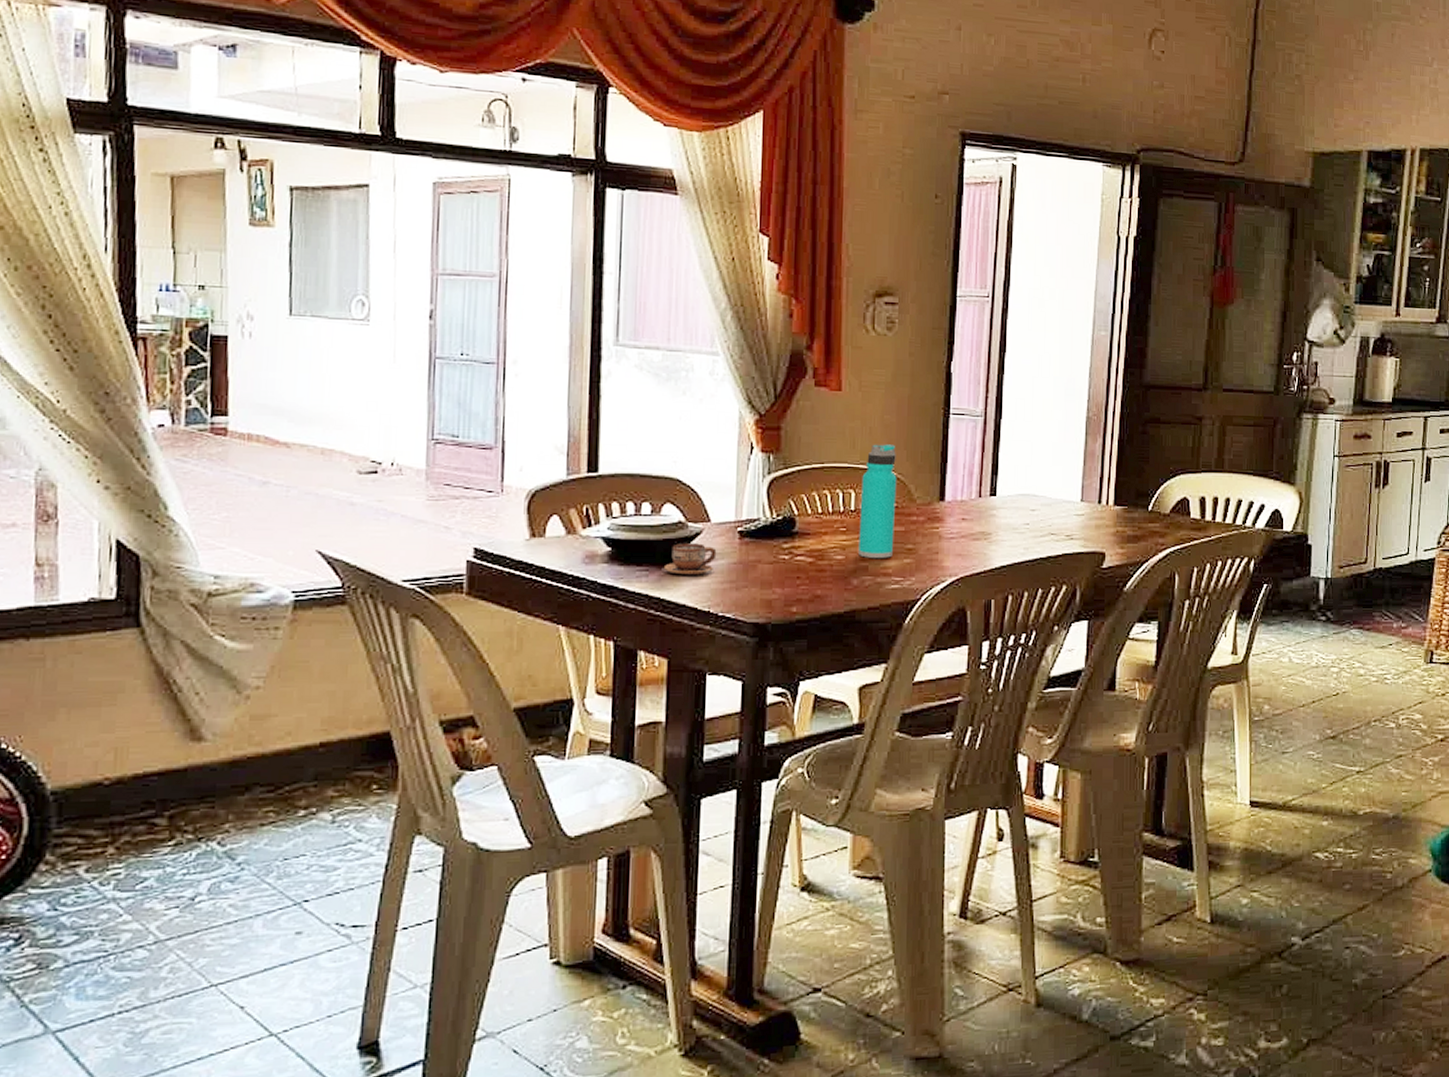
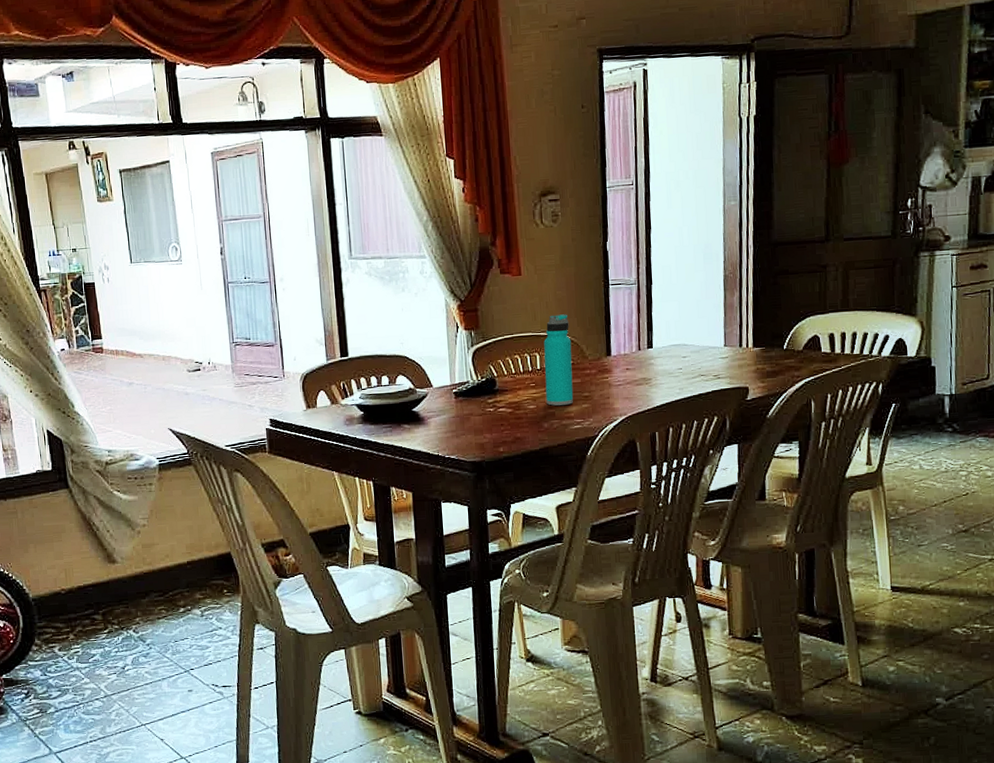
cup: present [663,543,717,576] -> none [402,404,440,429]

